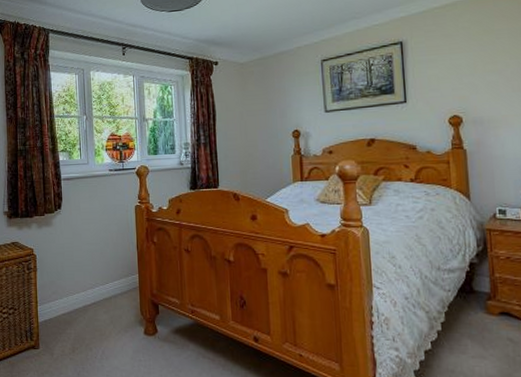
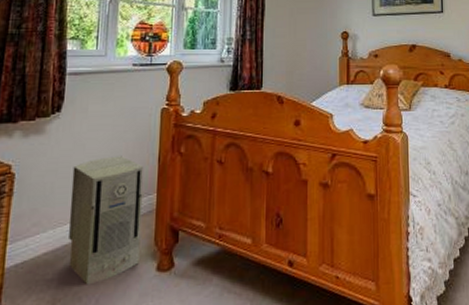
air purifier: none [75,244,130,340] -> present [68,156,144,285]

